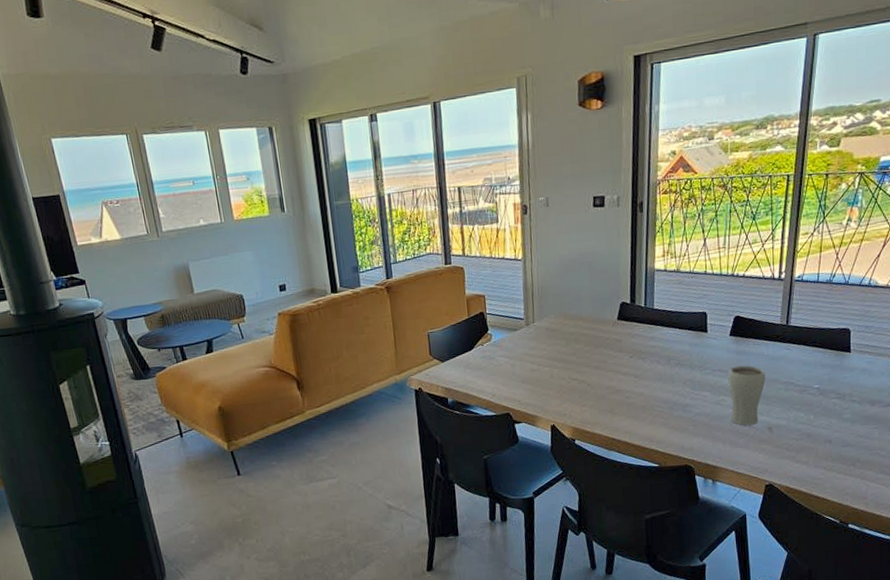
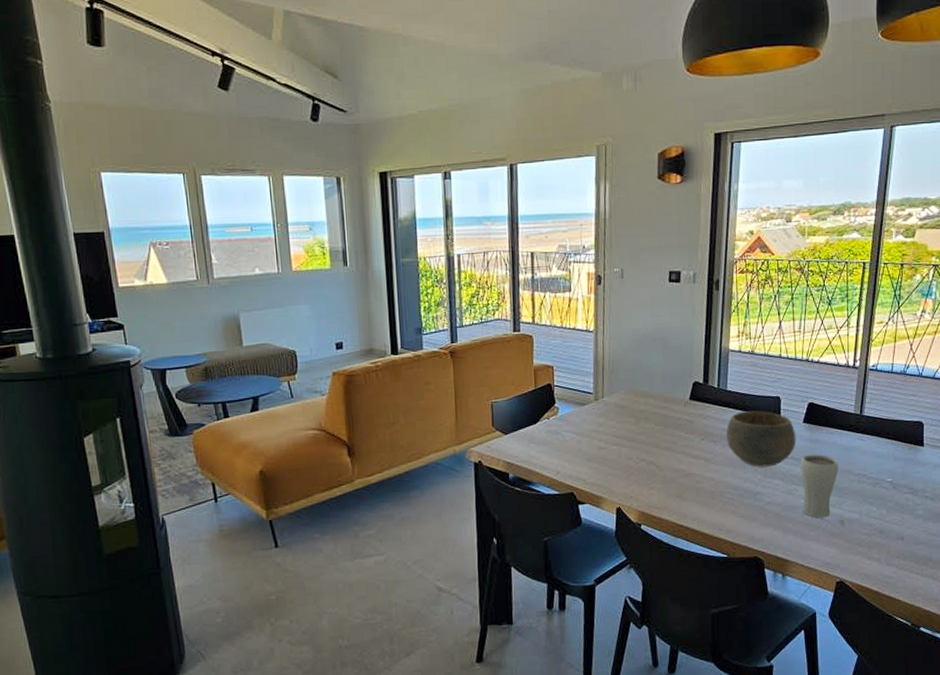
bowl: none [654,326,723,381] -> present [726,410,796,467]

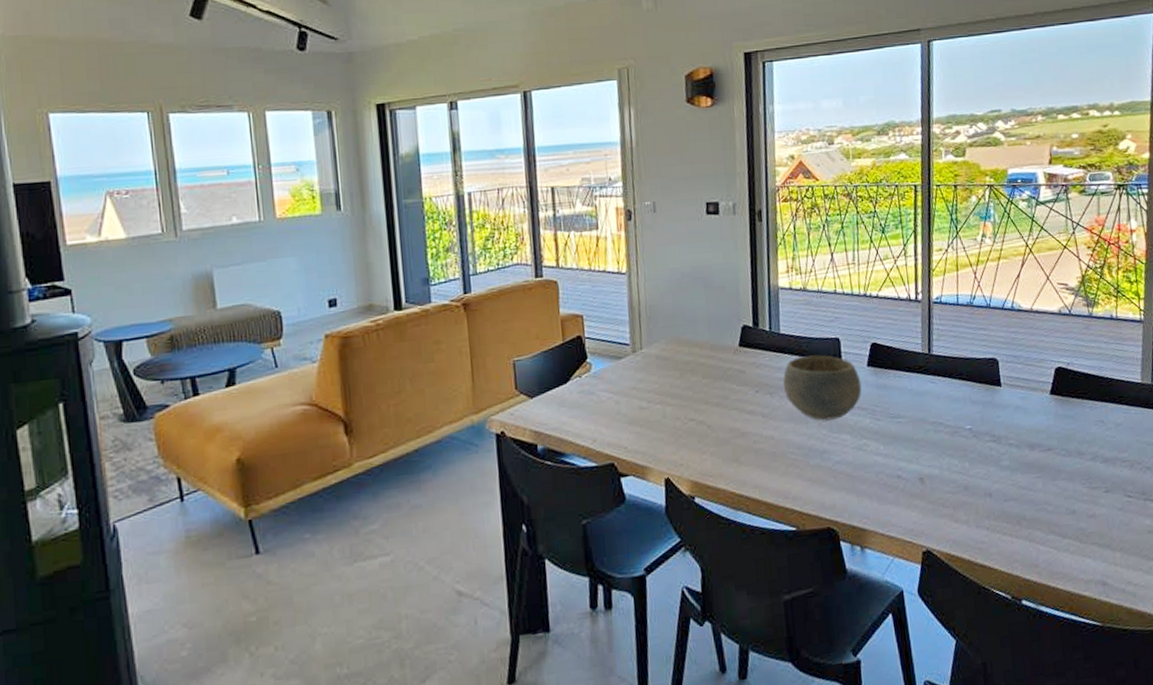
drinking glass: present [800,454,838,518] -> none [869,401,912,477]

